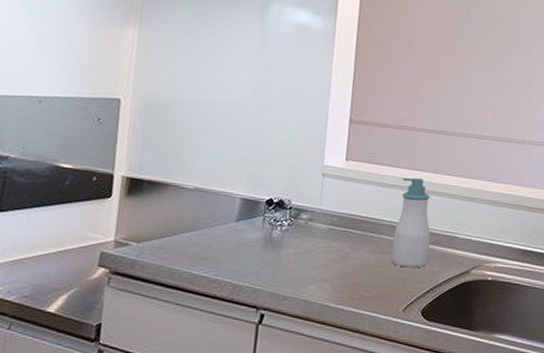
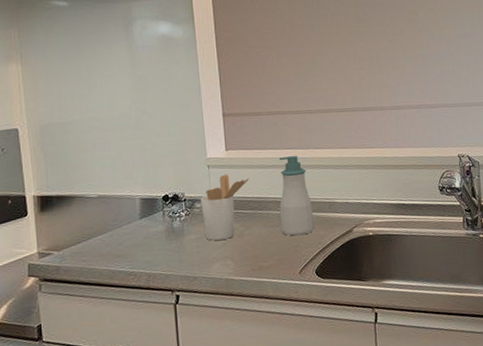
utensil holder: none [306,186,366,259] -> present [200,174,250,241]

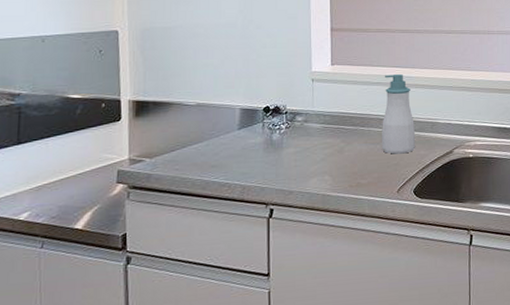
utensil holder: present [200,174,250,241] -> none [302,89,353,155]

